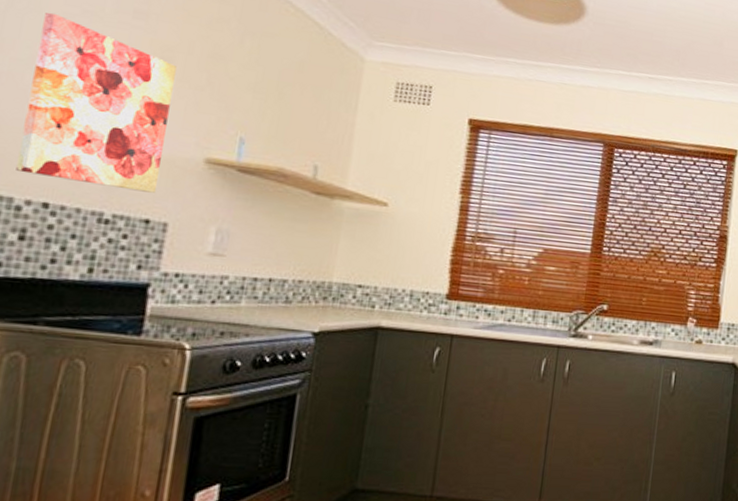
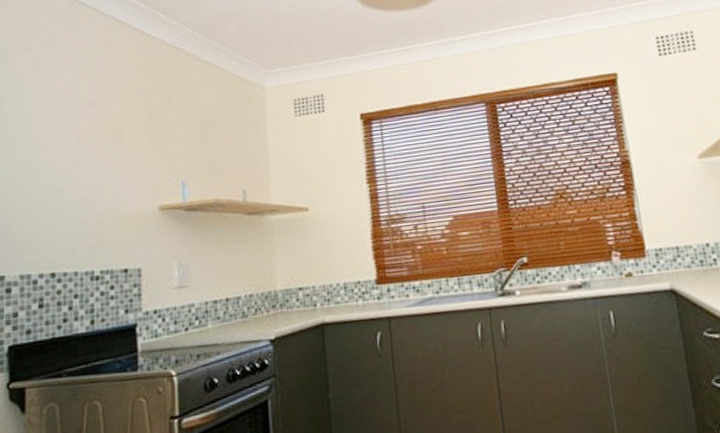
wall art: present [16,12,177,193] -> none [29,119,129,252]

